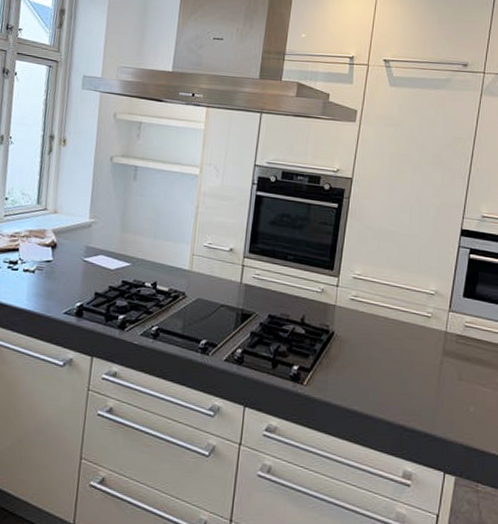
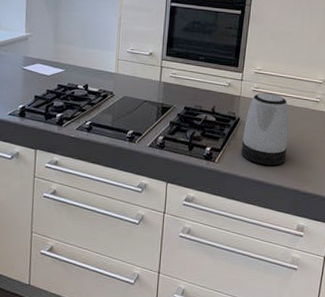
kettle: none [335,302,394,393] -> present [241,93,289,166]

